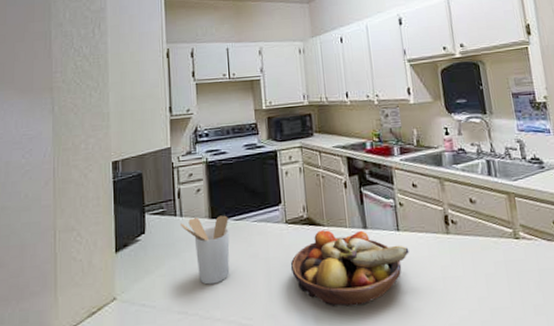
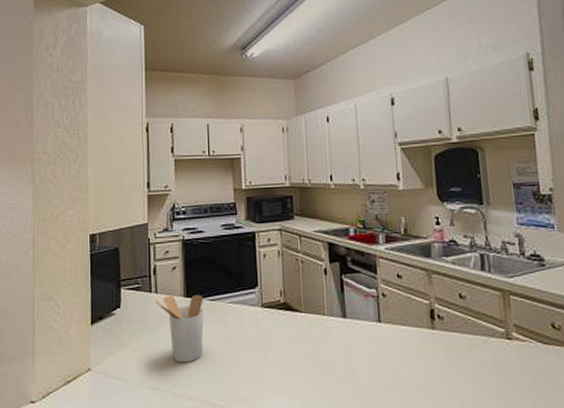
fruit bowl: present [290,230,410,307] -> none [265,316,391,396]

